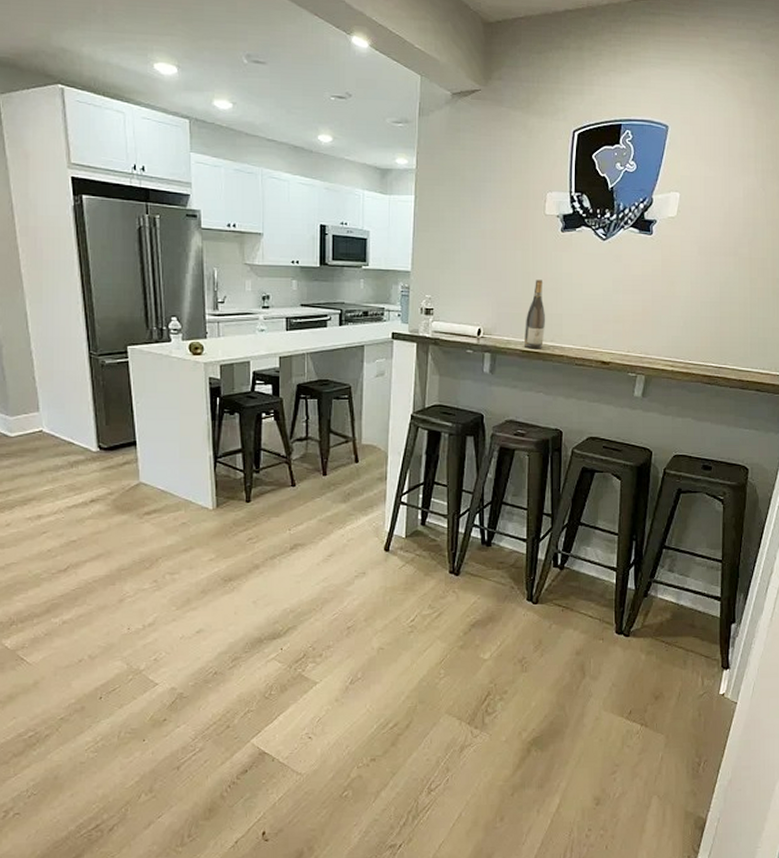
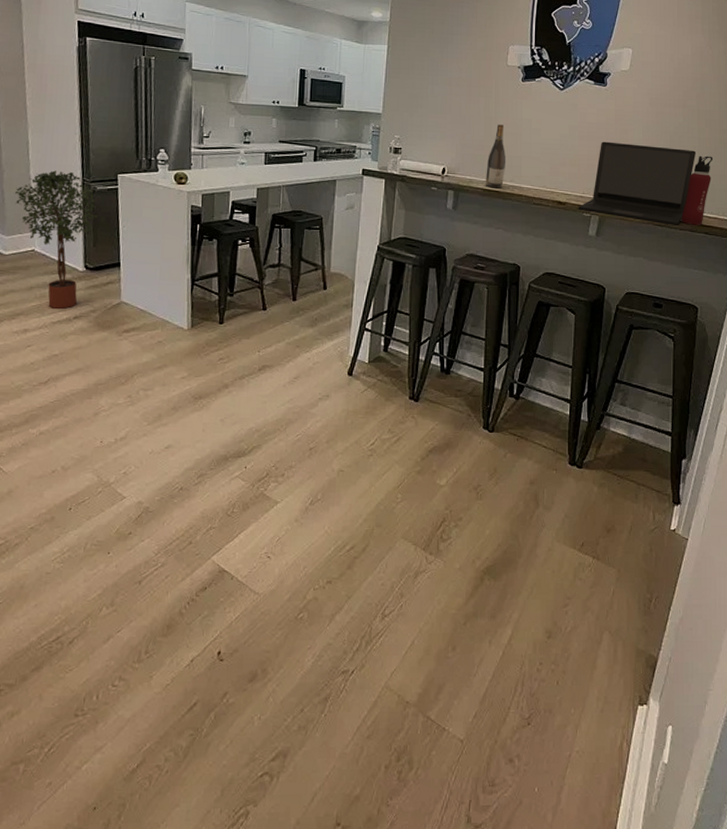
potted tree: none [15,344,108,492] -> present [14,170,98,309]
laptop: none [624,295,748,383] -> present [579,141,697,226]
water bottle: none [732,307,766,382] -> present [681,155,713,225]

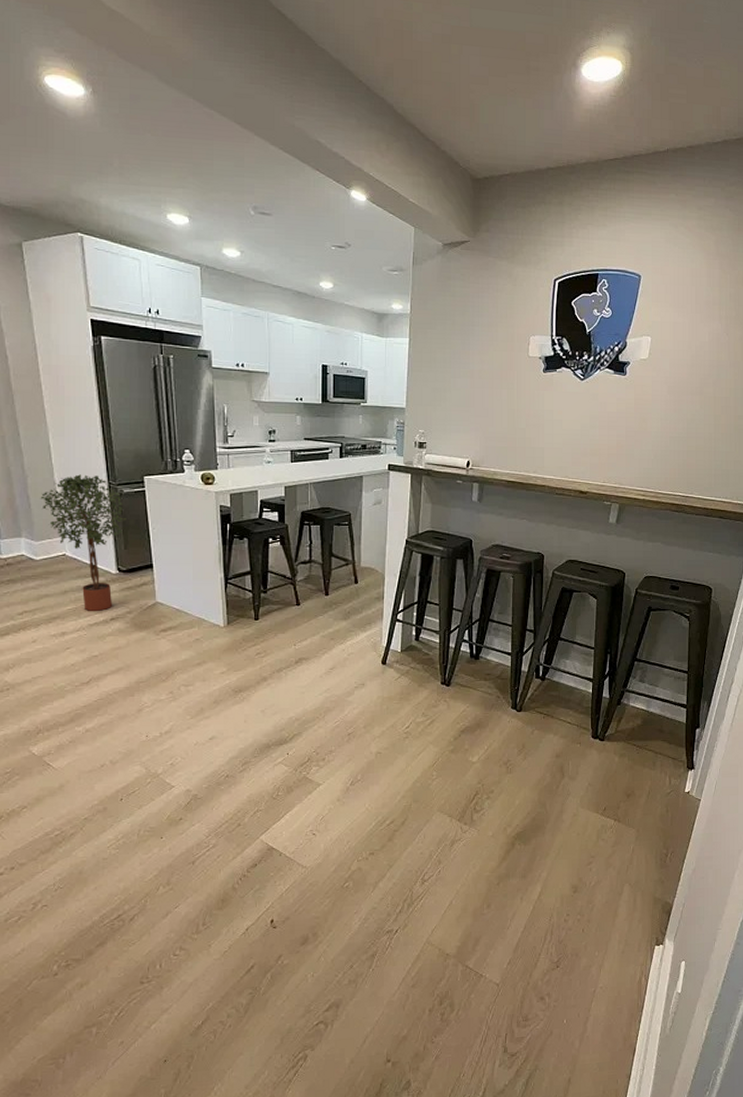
wine bottle: present [485,124,507,188] -> none [509,416,529,480]
laptop: present [579,141,697,226] -> none [600,430,712,511]
water bottle: present [681,155,713,225] -> none [697,442,728,510]

